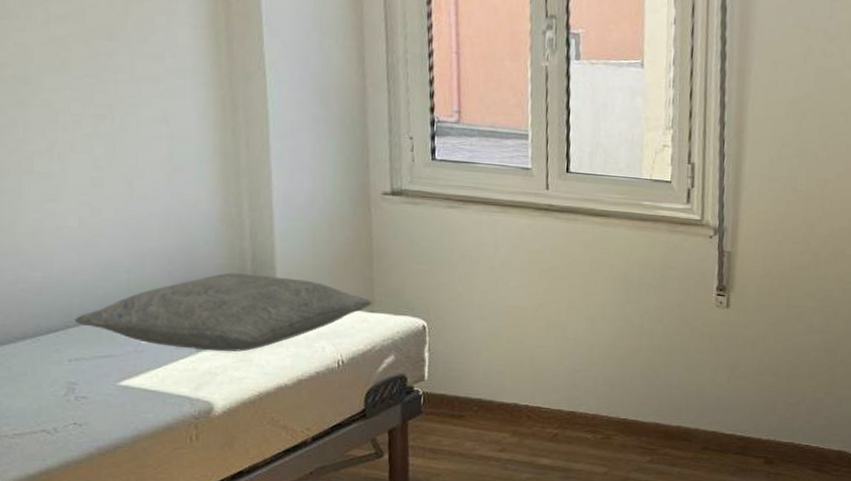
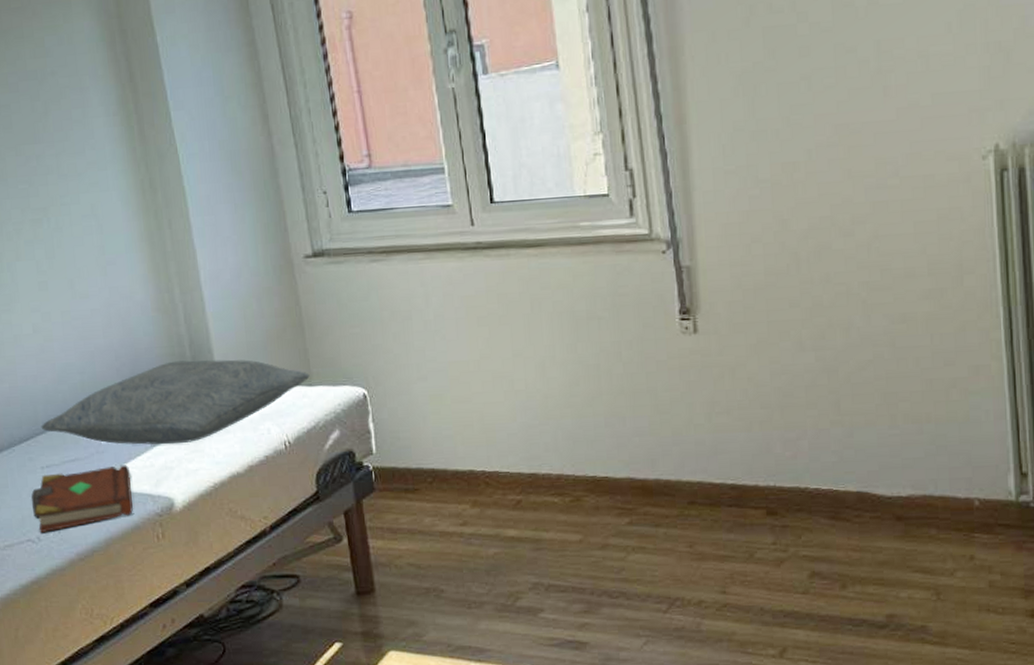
book: none [51,366,170,425] -> present [30,465,133,534]

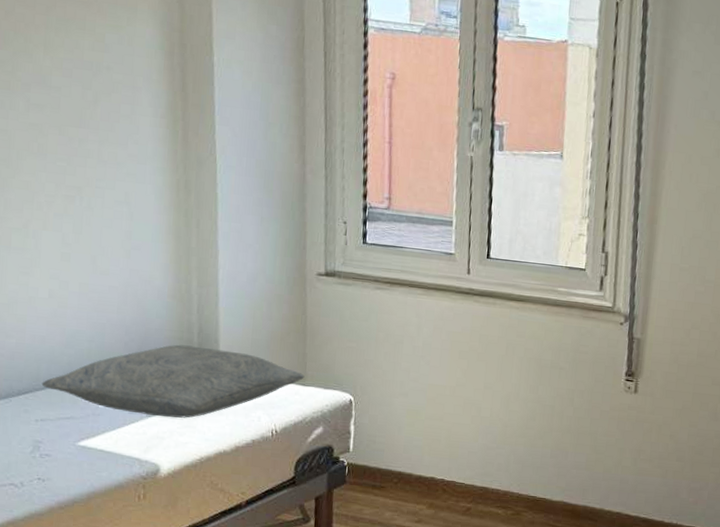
book: present [30,465,133,534] -> none [20,426,123,480]

